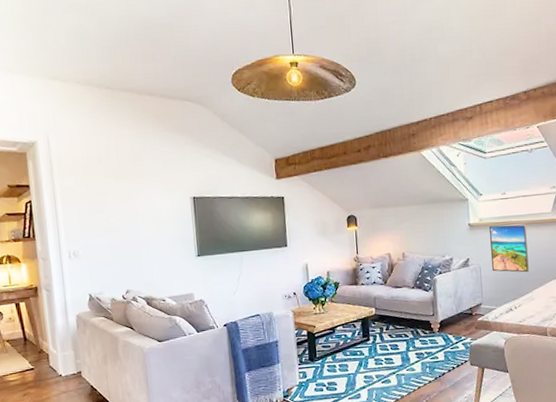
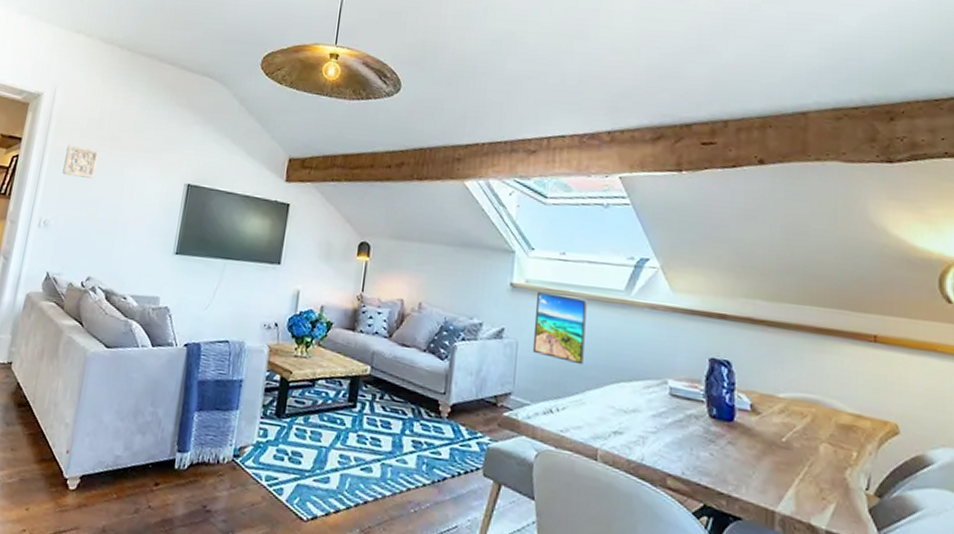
wall ornament: none [75,182,108,210] -> present [62,144,99,178]

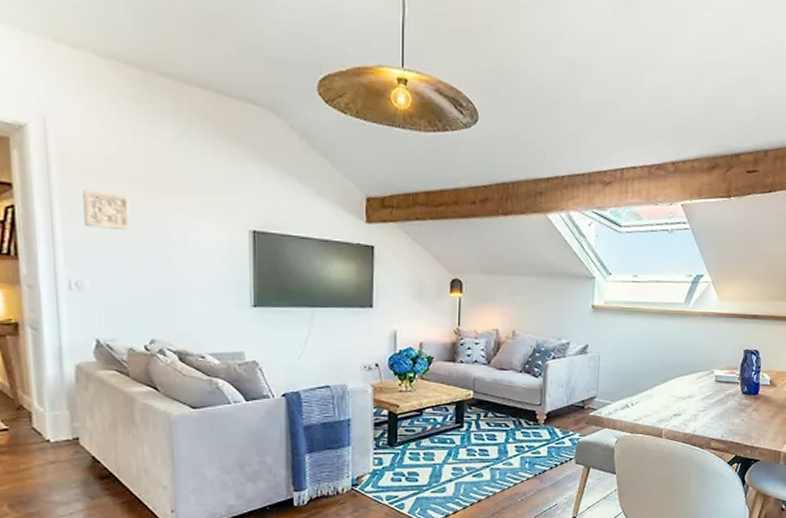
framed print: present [532,291,587,365] -> none [611,310,655,367]

